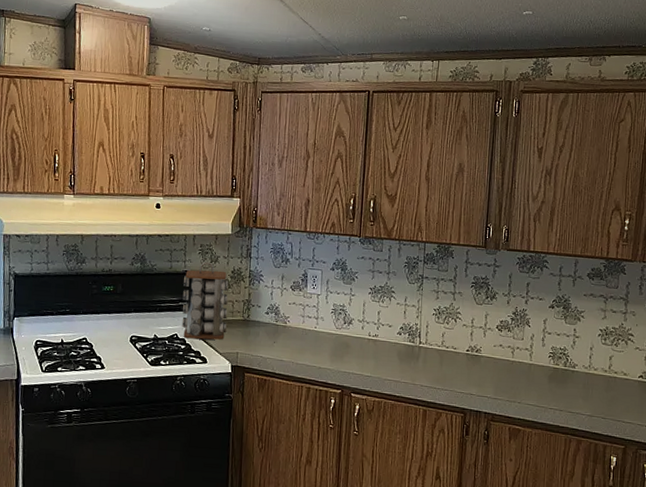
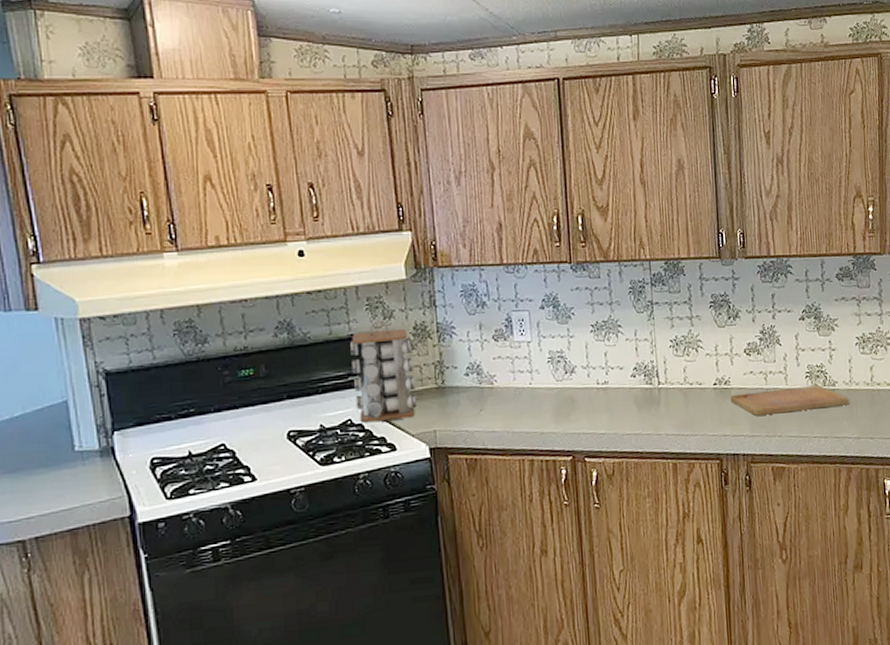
cutting board: none [479,362,587,386] -> present [730,386,850,416]

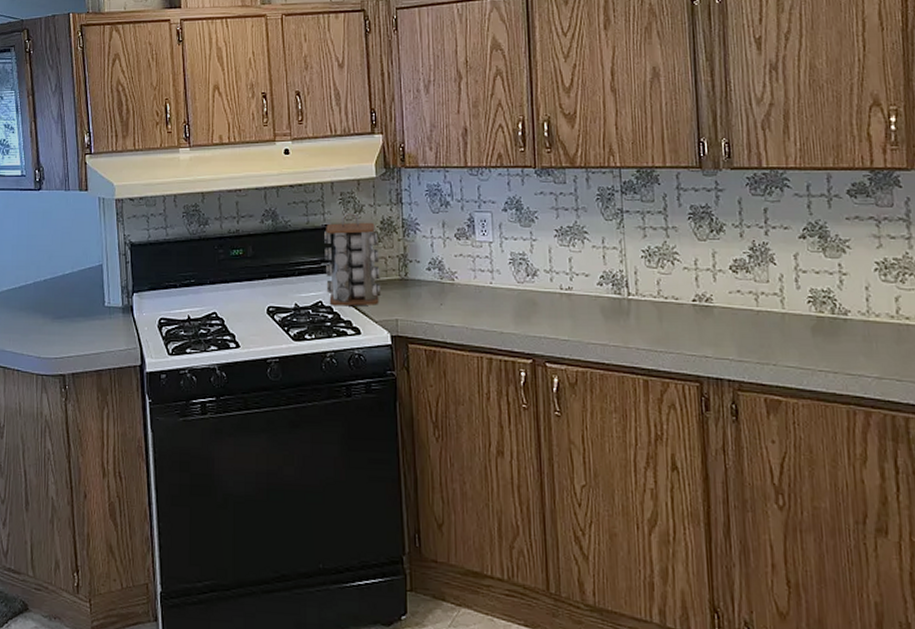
cutting board: present [730,386,850,416] -> none [712,312,868,340]

